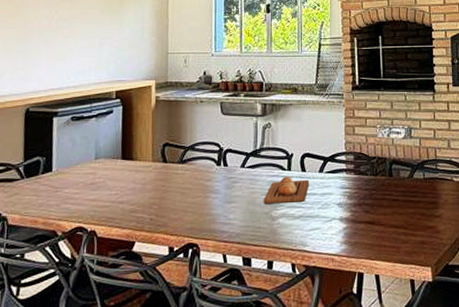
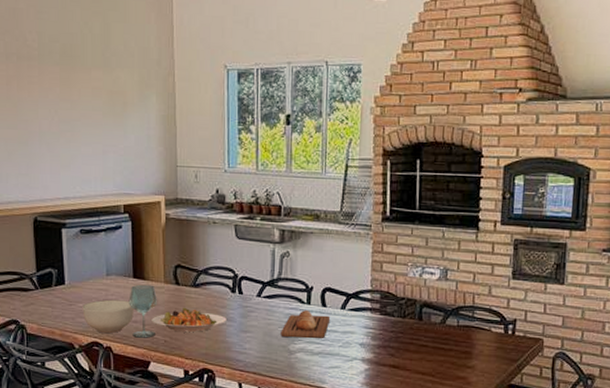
bowl: none [68,182,122,218] -> present [82,299,135,334]
wine glass: none [116,164,145,219] -> present [128,284,158,338]
salad: none [138,183,212,209] -> present [152,307,227,333]

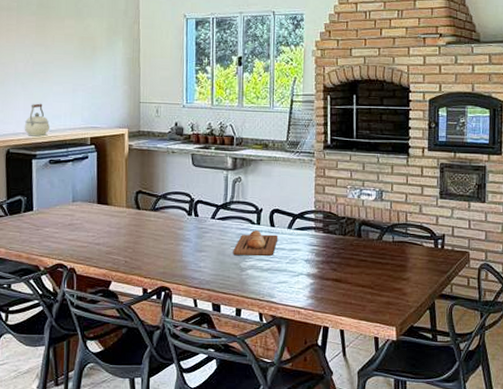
kettle: none [51,166,80,203] -> present [24,103,51,137]
bowl: present [82,299,135,334] -> none [48,224,98,256]
wine glass: present [128,284,158,338] -> none [92,209,120,259]
salad: present [152,307,227,333] -> none [113,229,183,253]

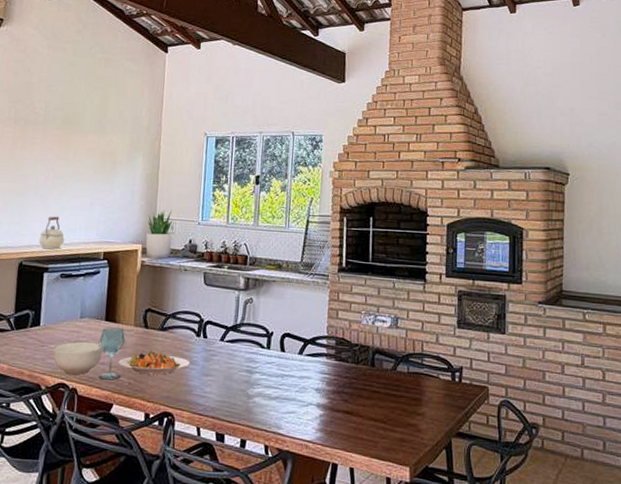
bowl: none [48,224,98,256] -> present [53,341,104,375]
wine glass: none [92,209,120,259] -> present [98,327,127,380]
salad: none [113,229,183,253] -> present [118,350,190,375]
planter: none [131,94,158,143] -> present [145,210,173,259]
bread loaf: present [233,230,279,256] -> none [240,355,289,383]

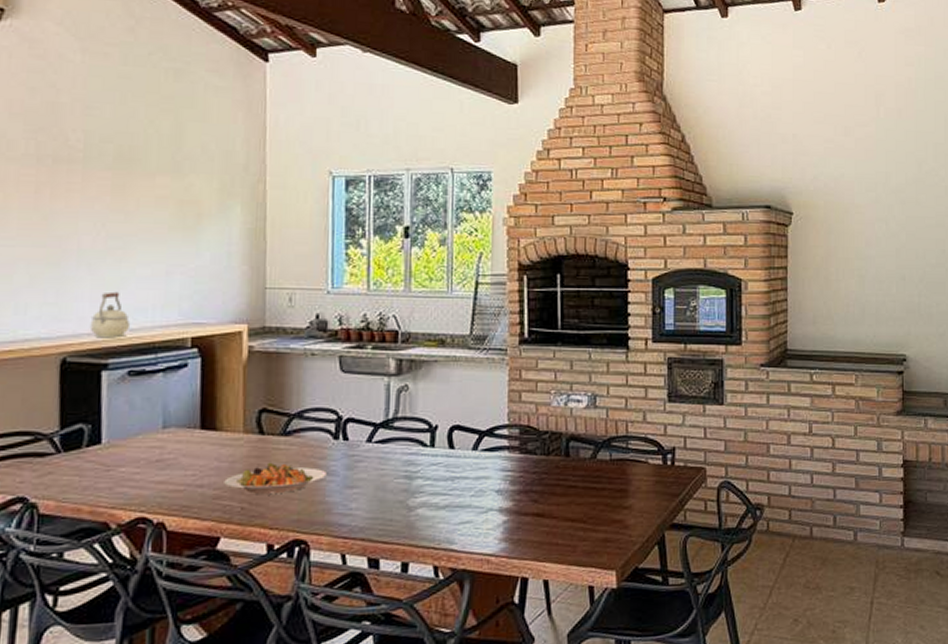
bowl: present [53,341,104,375] -> none [125,459,201,505]
wine glass: present [98,327,127,380] -> none [192,436,234,507]
planter: present [145,210,173,259] -> none [253,276,291,342]

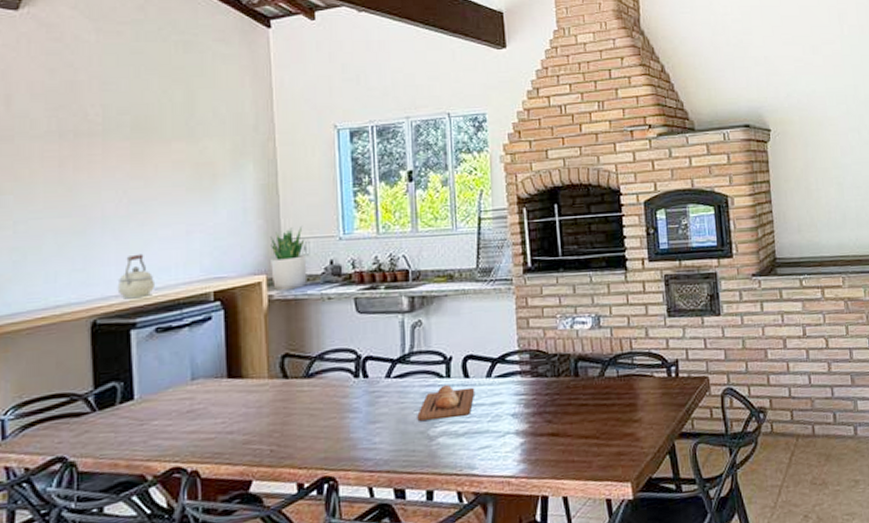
salad: present [224,462,327,495] -> none [253,404,350,437]
planter: none [253,276,291,342] -> present [270,227,307,291]
bread loaf: none [397,455,460,491] -> present [417,385,475,422]

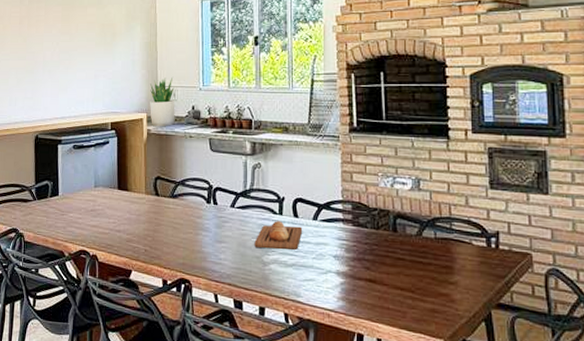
kettle: present [117,254,156,299] -> none [51,90,75,122]

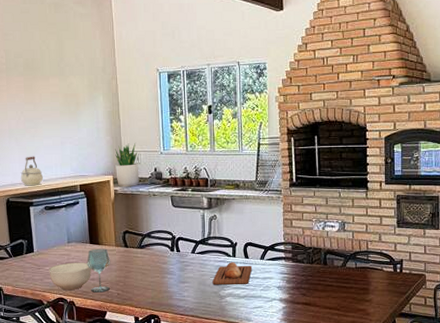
kettle: none [51,90,75,122] -> present [20,156,44,186]
bowl: none [72,209,119,242] -> present [49,262,92,291]
wine glass: none [113,195,140,247] -> present [87,248,111,293]

